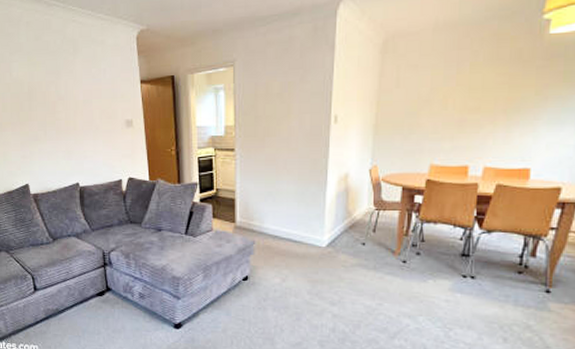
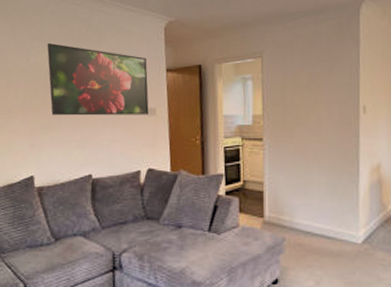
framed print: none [26,55,126,129] -> present [47,42,149,116]

